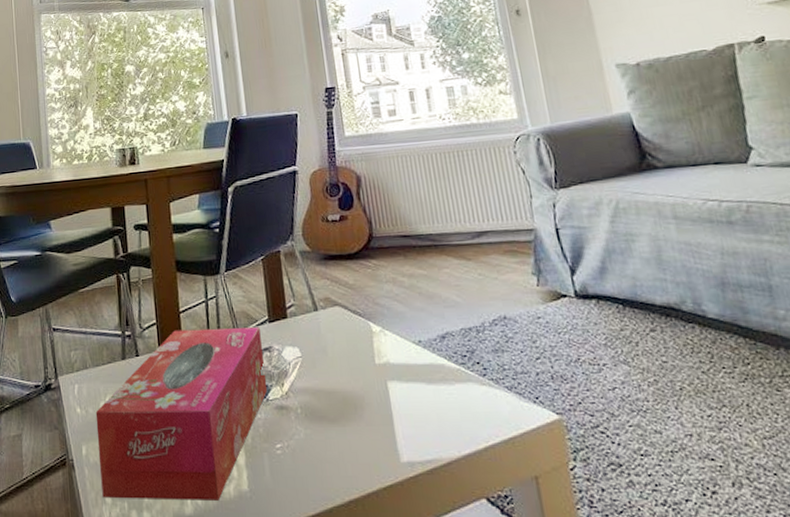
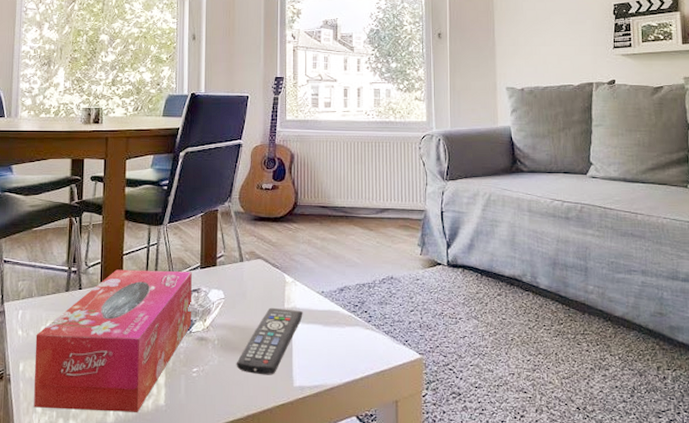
remote control: none [326,364,400,449] -> present [236,307,303,375]

